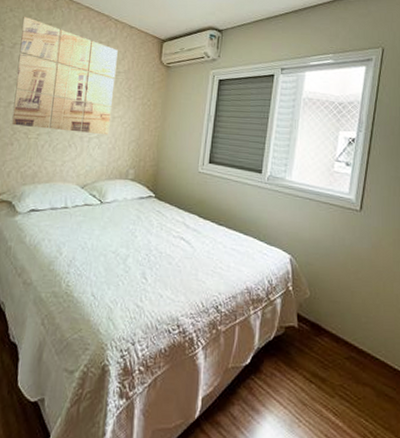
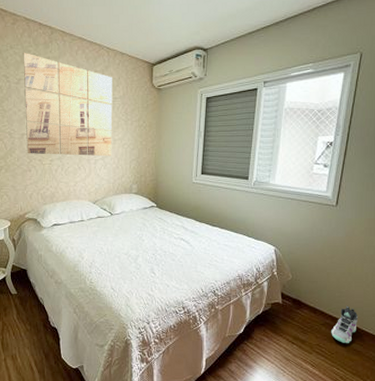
sneaker: none [357,335,390,385] -> present [331,306,359,343]

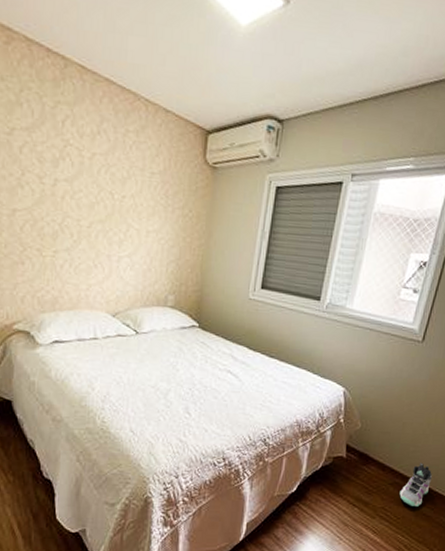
wall art: present [23,52,113,157] -> none [19,88,150,254]

